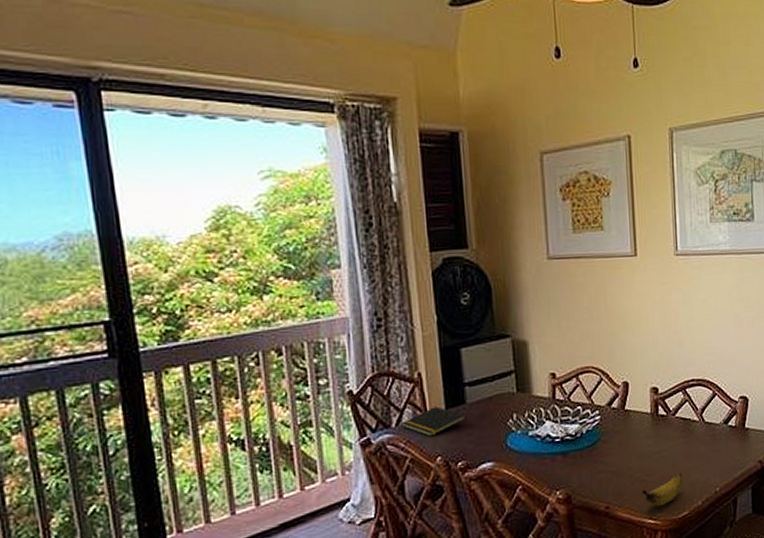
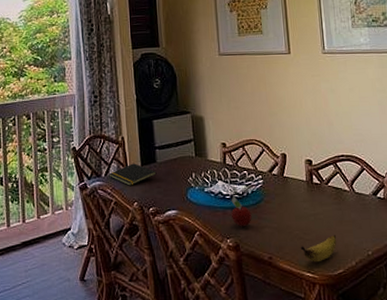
fruit: none [561,437,587,475] -> present [231,195,252,227]

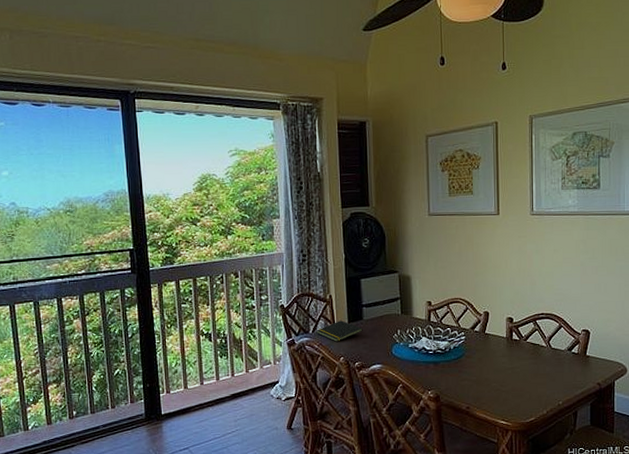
fruit: present [231,195,252,227] -> none [433,351,453,380]
banana: present [300,235,336,263] -> none [496,387,530,412]

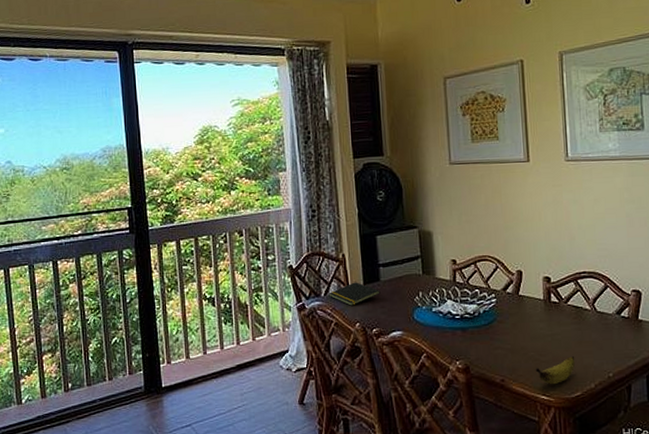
banana: none [496,387,530,412] -> present [535,356,575,385]

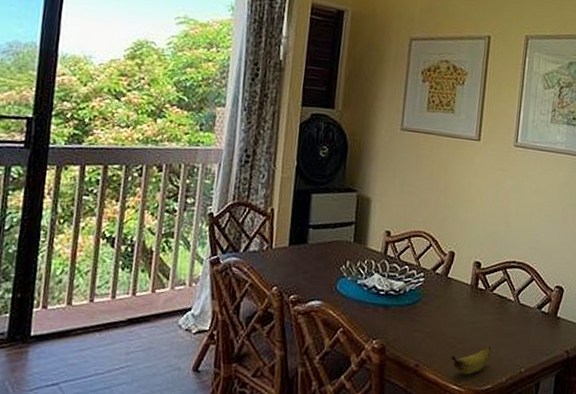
notepad: present [328,282,380,306] -> none [248,241,306,267]

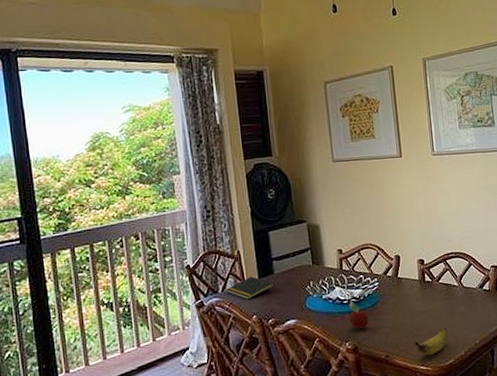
notepad: none [248,241,306,267] -> present [226,276,275,300]
fruit: none [382,291,405,328] -> present [348,300,369,330]

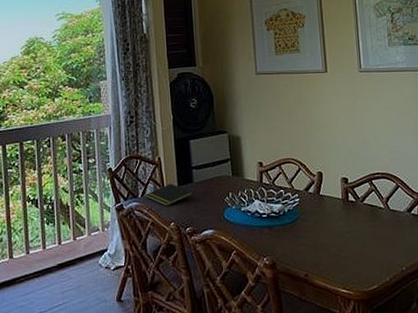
fruit: present [348,300,369,330] -> none [267,214,288,246]
banana: present [414,328,447,356] -> none [335,252,371,279]

